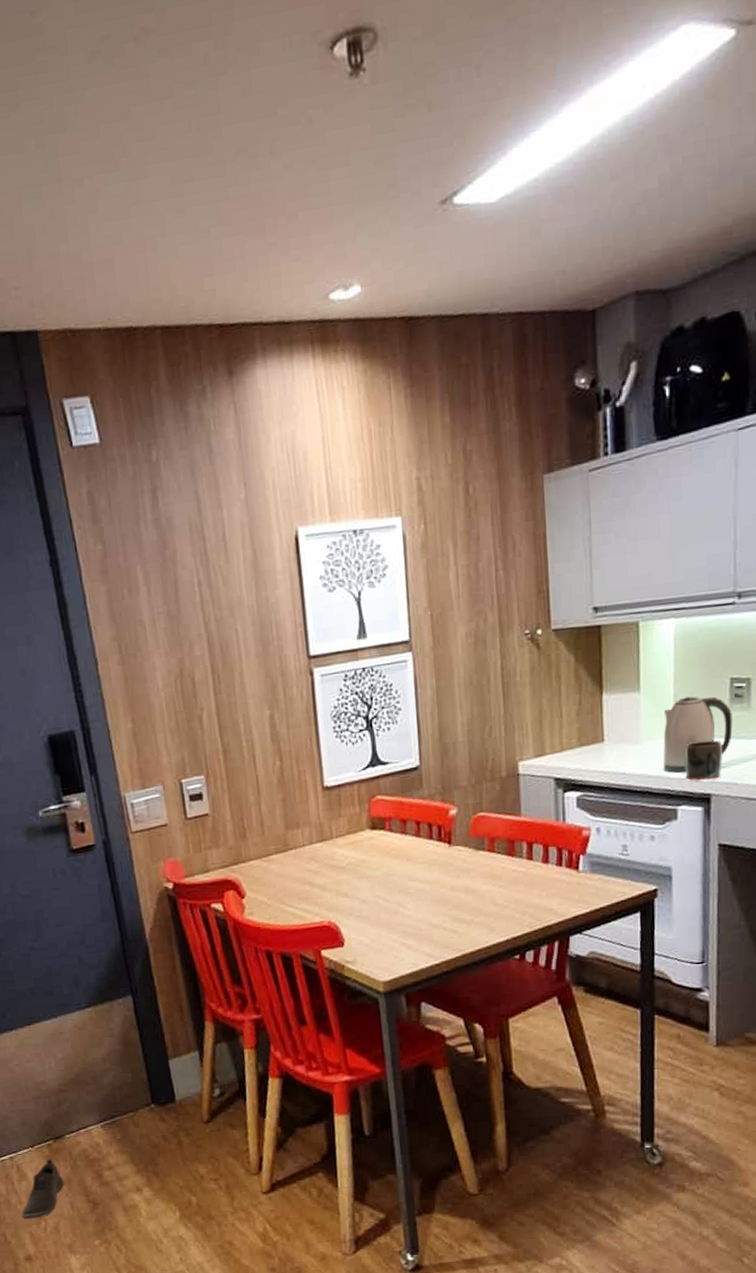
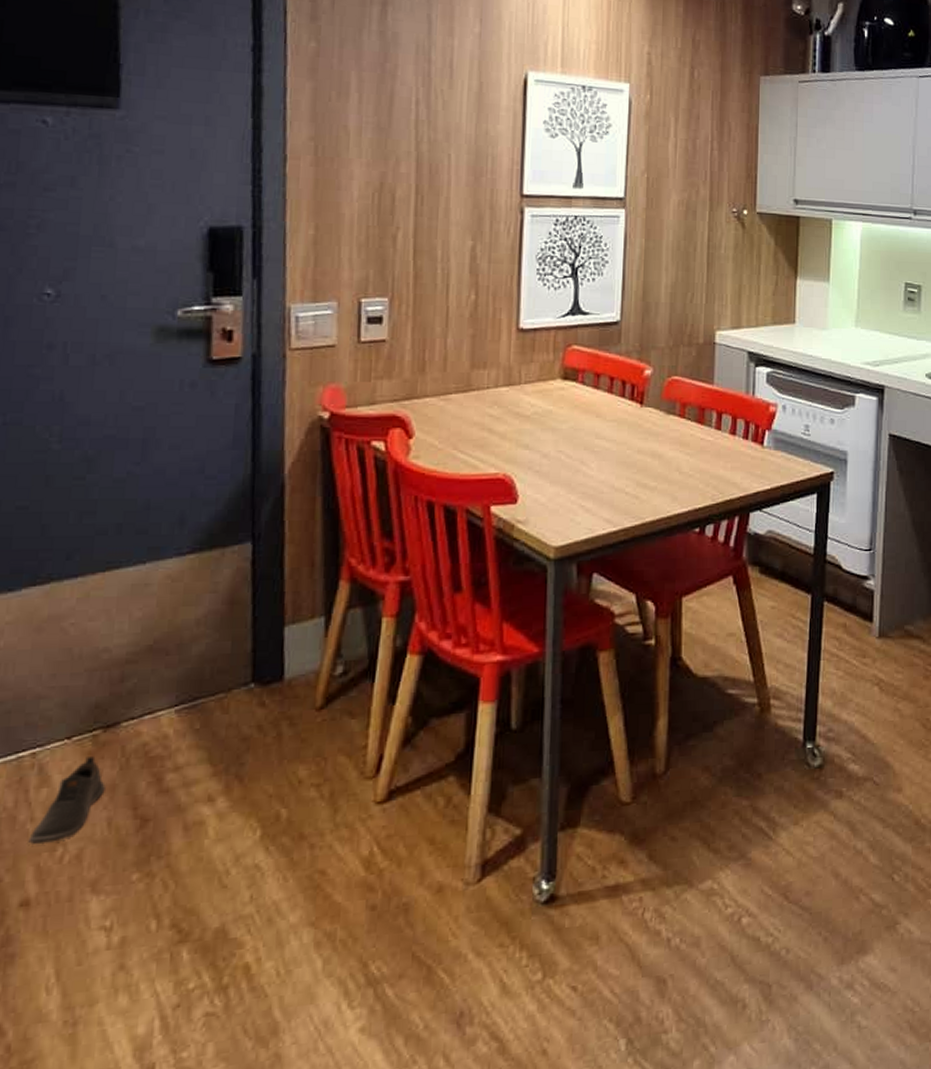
kettle: present [663,696,733,773] -> none [845,293,905,363]
mug: present [684,740,723,781] -> none [864,334,896,372]

